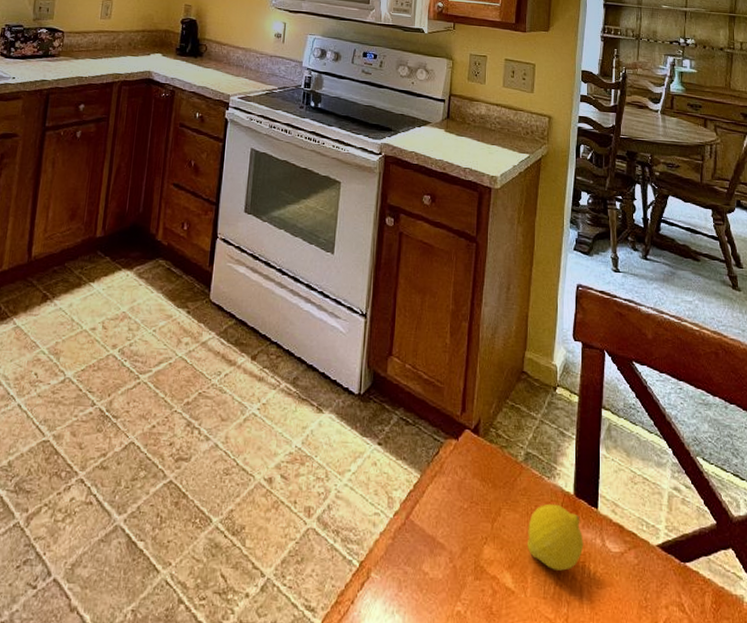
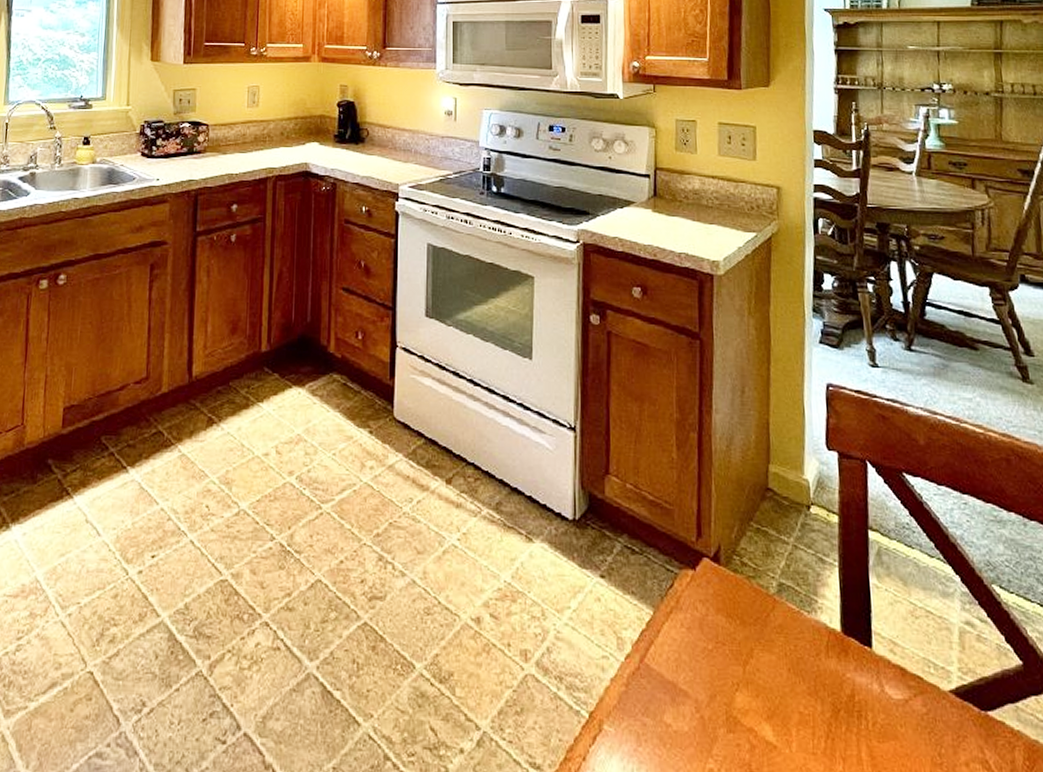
fruit: present [528,503,584,571] -> none [787,642,858,722]

